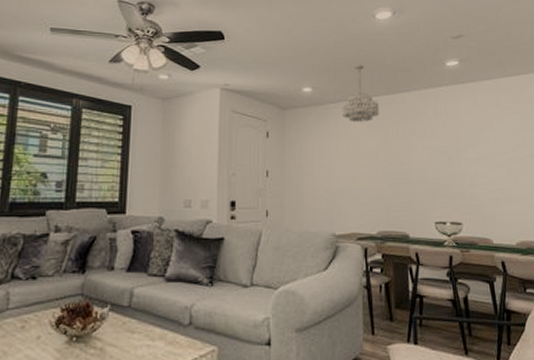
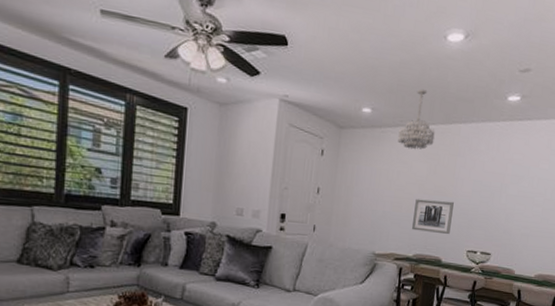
wall art: none [370,171,413,206] -> present [412,198,454,234]

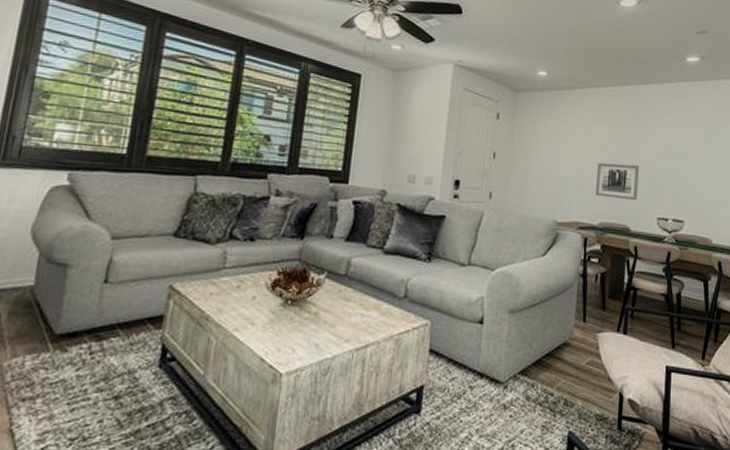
chandelier: present [398,89,435,150] -> none [576,52,614,112]

